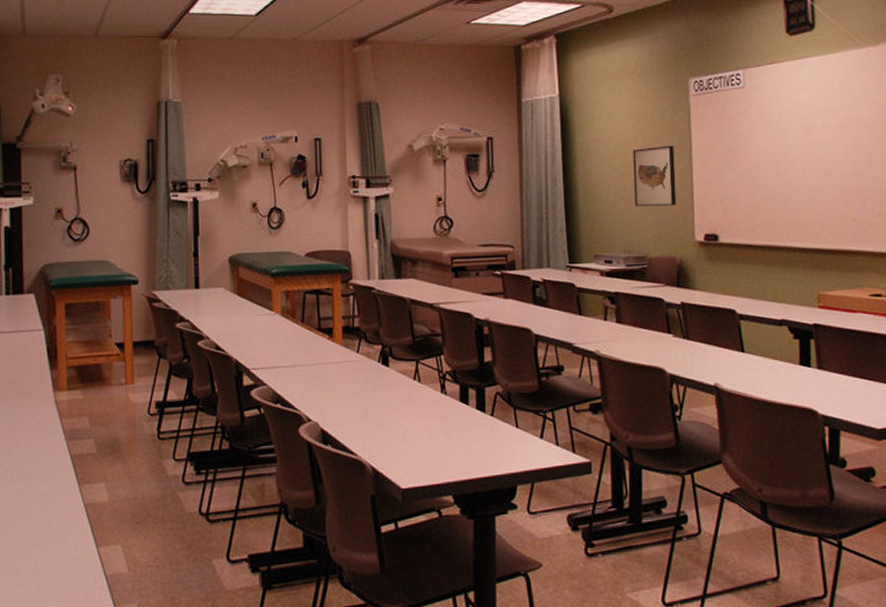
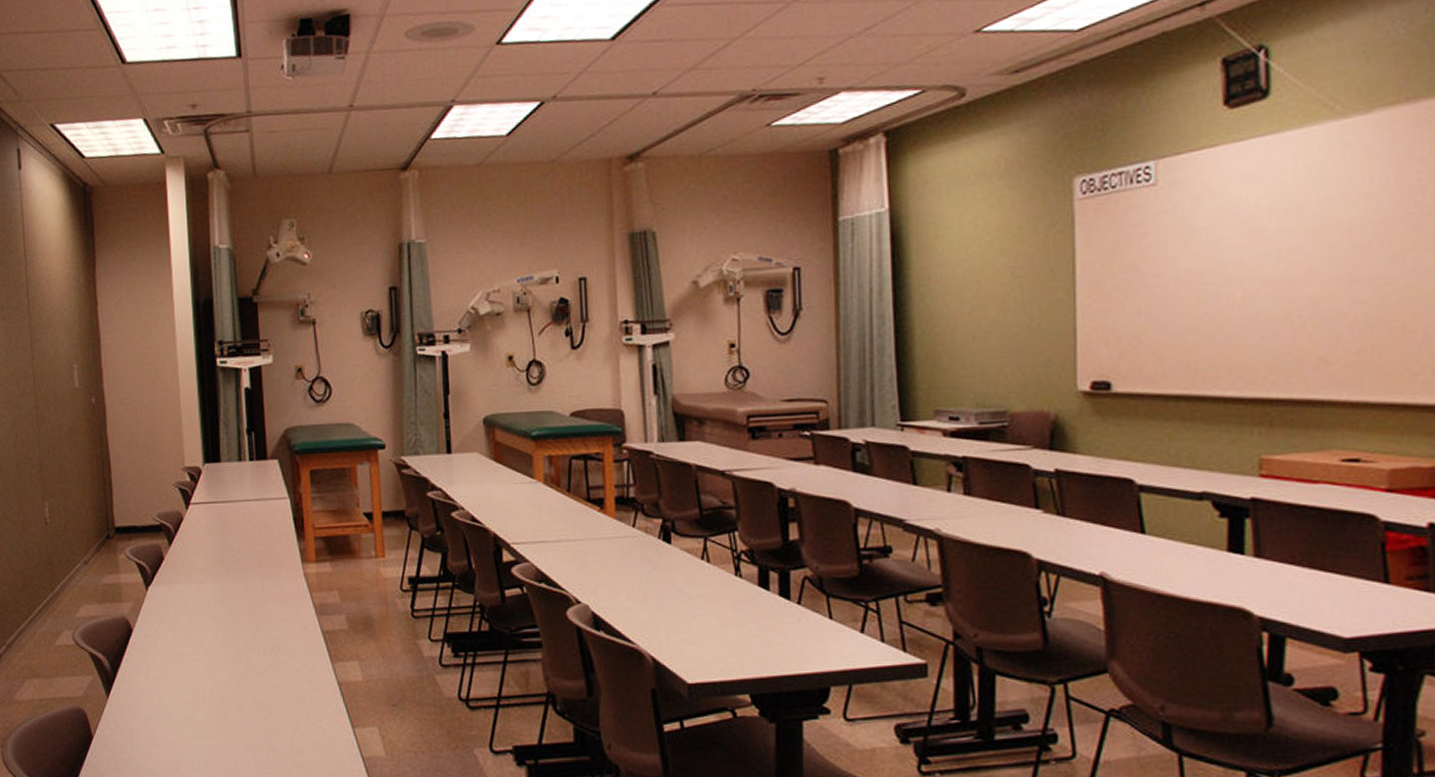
wall art: present [633,145,677,207] -> none [990,267,1052,348]

